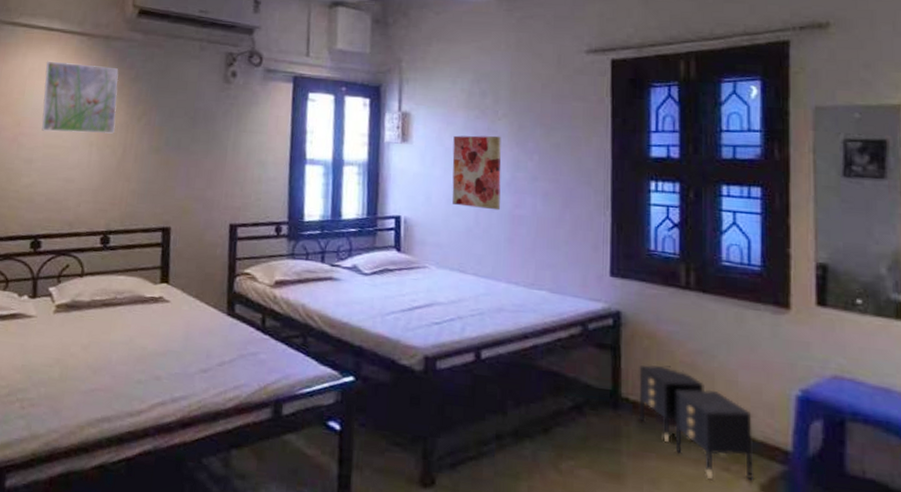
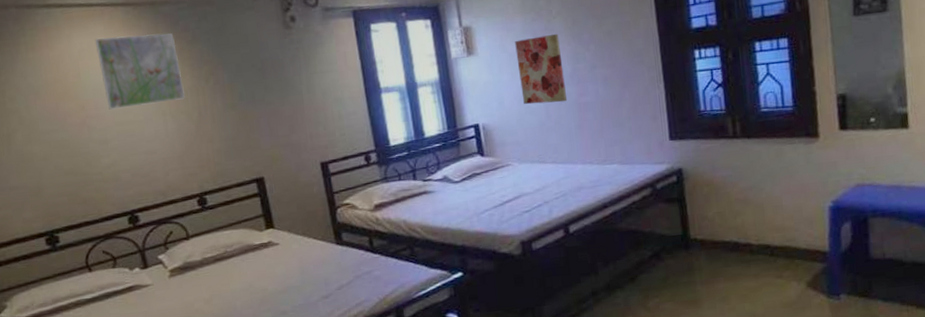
nightstand: present [639,365,753,481] -> none [702,205,801,288]

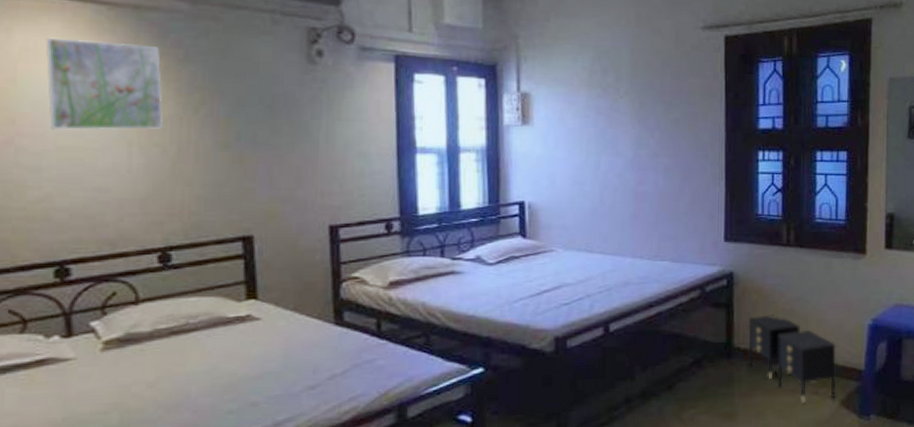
wall art: present [515,33,568,105] -> none [575,114,625,189]
nightstand: none [702,205,801,288] -> present [748,314,836,404]

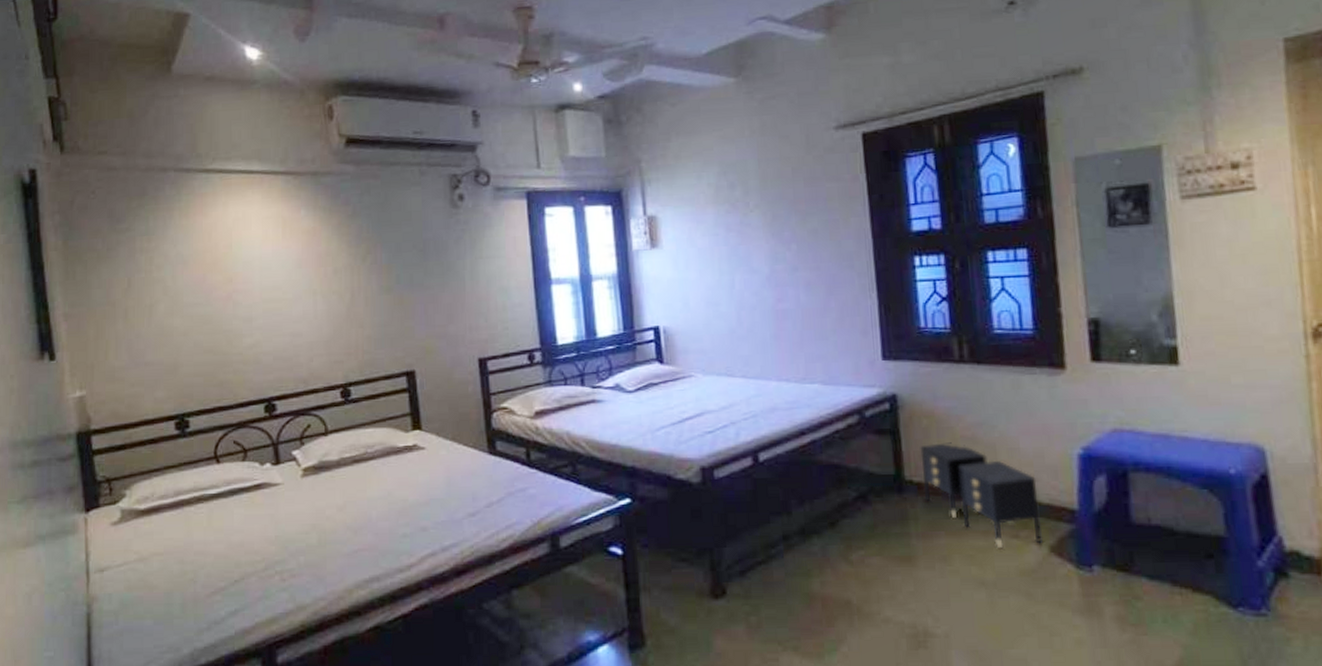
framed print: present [45,37,164,131] -> none [250,206,340,285]

